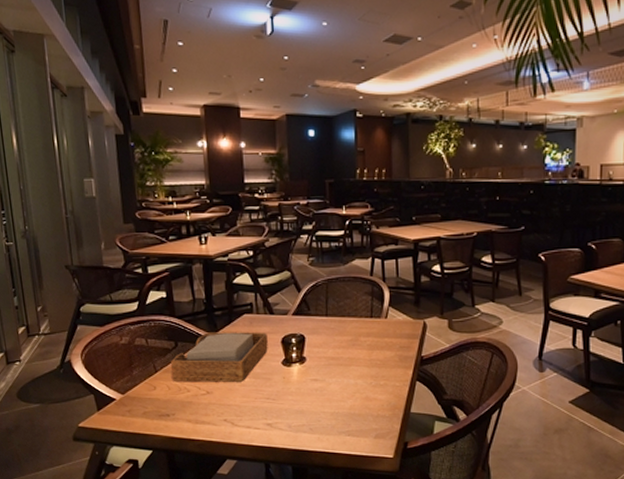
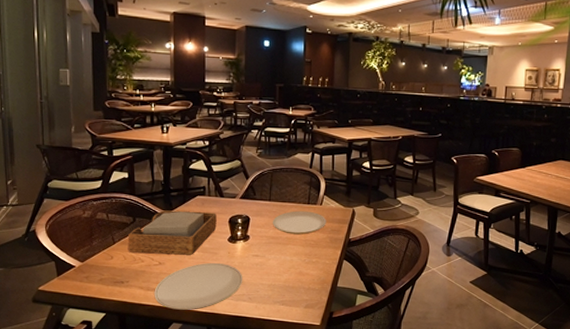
plate: none [203,389,302,446] -> present [154,262,243,311]
plate: none [332,326,394,354] -> present [273,211,327,235]

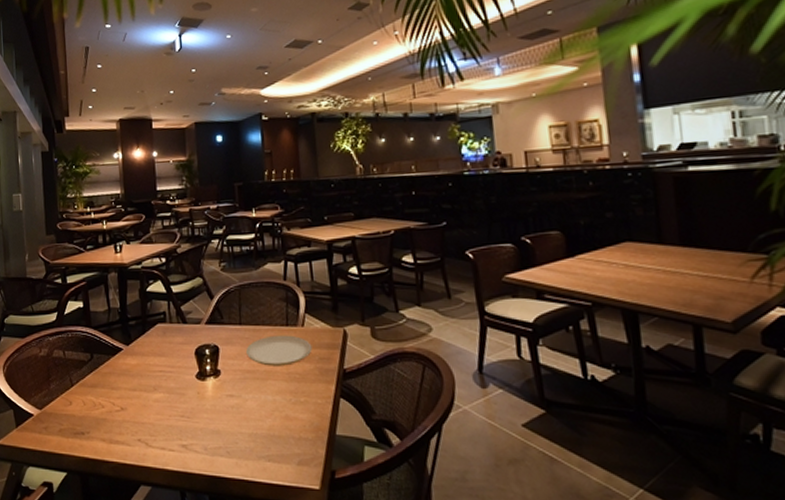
napkin holder: present [127,210,217,256] -> none [86,342,182,399]
plate: present [154,262,243,311] -> none [117,406,218,470]

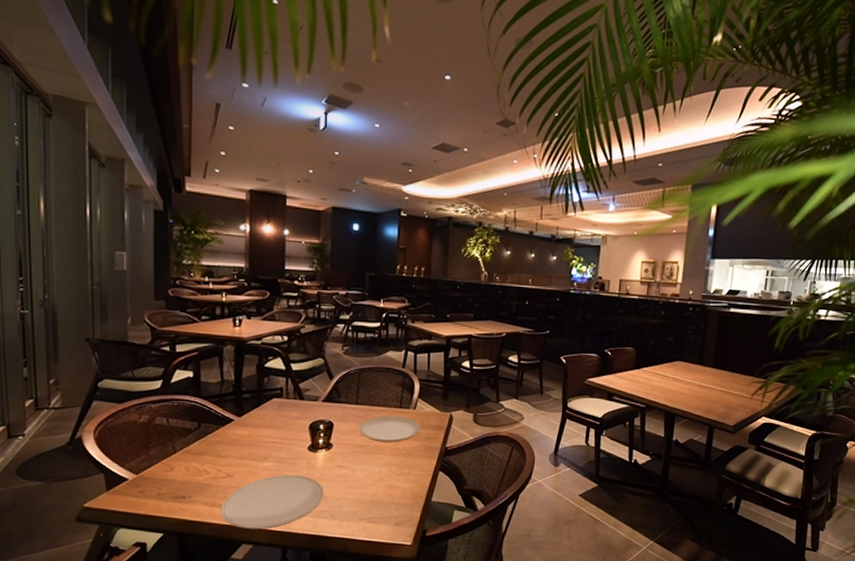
plate: none [117,406,218,470] -> present [221,474,325,530]

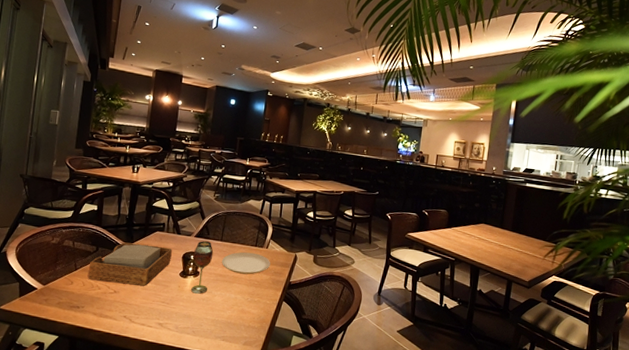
napkin holder: none [191,414,295,467] -> present [87,242,172,287]
plate: present [221,474,325,530] -> none [105,294,190,339]
wineglass: none [322,406,348,470] -> present [191,241,214,294]

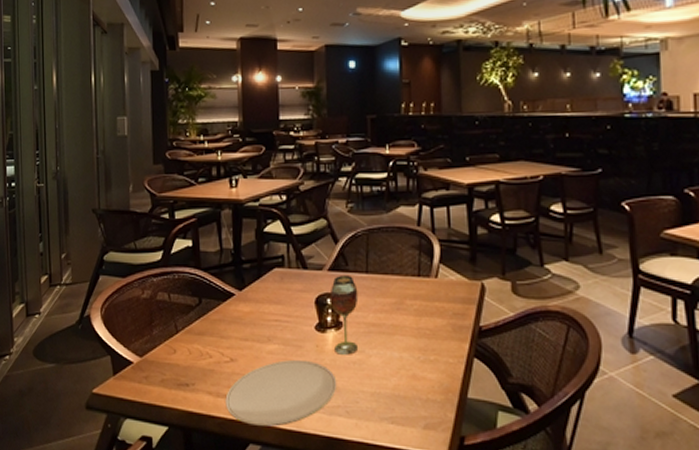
napkin holder: present [87,242,172,287] -> none [192,288,300,350]
plate: none [105,294,190,339] -> present [225,359,337,427]
plate: present [222,252,271,275] -> none [372,286,446,320]

